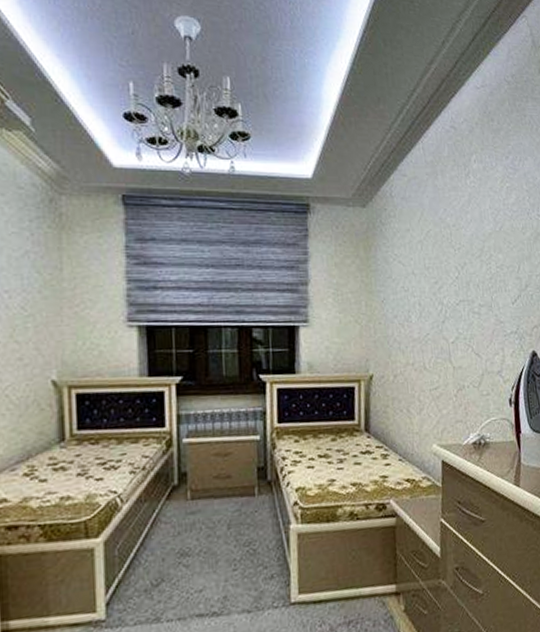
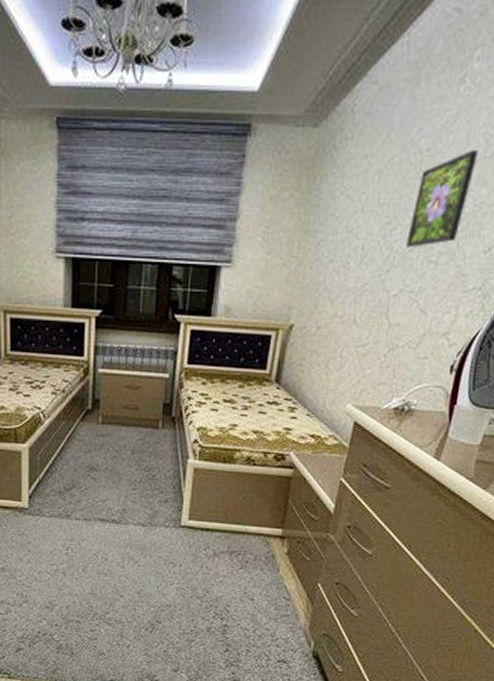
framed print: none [452,225,491,302] -> present [406,149,478,247]

